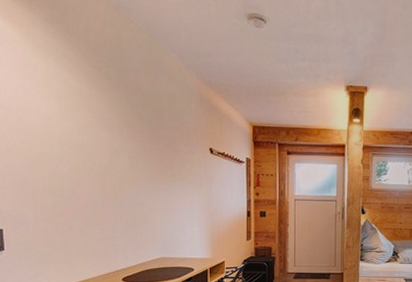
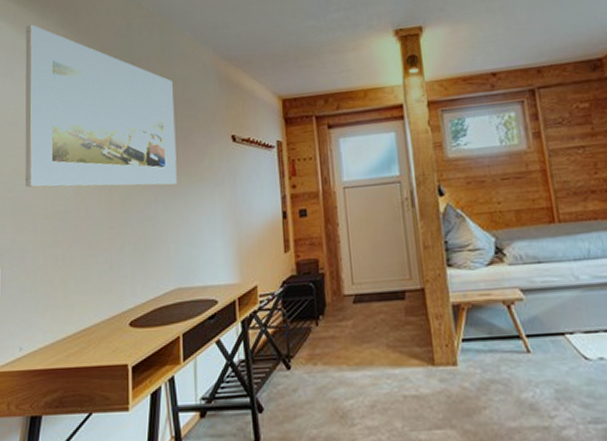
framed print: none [11,14,162,181] -> present [25,24,177,188]

